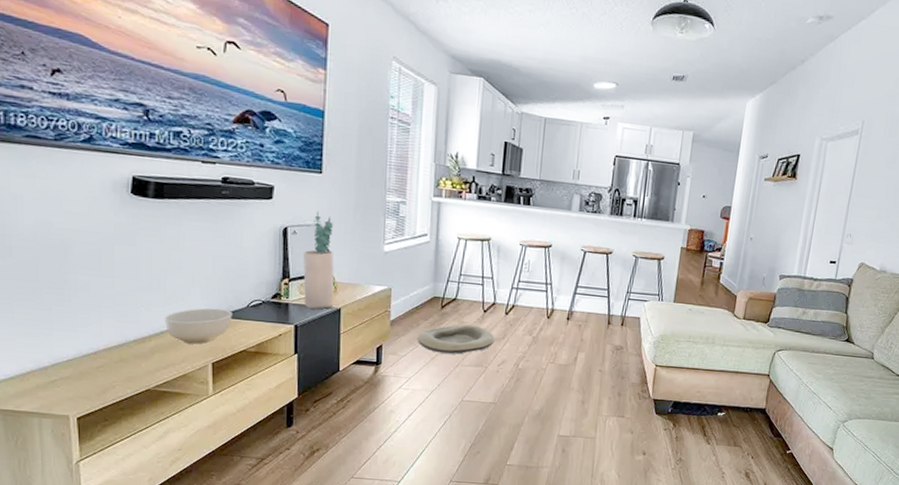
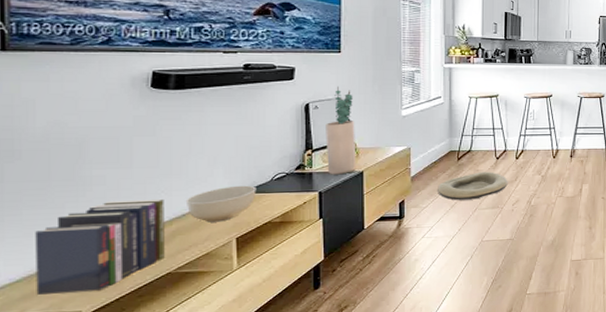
books: none [26,309,144,398] -> present [35,198,165,295]

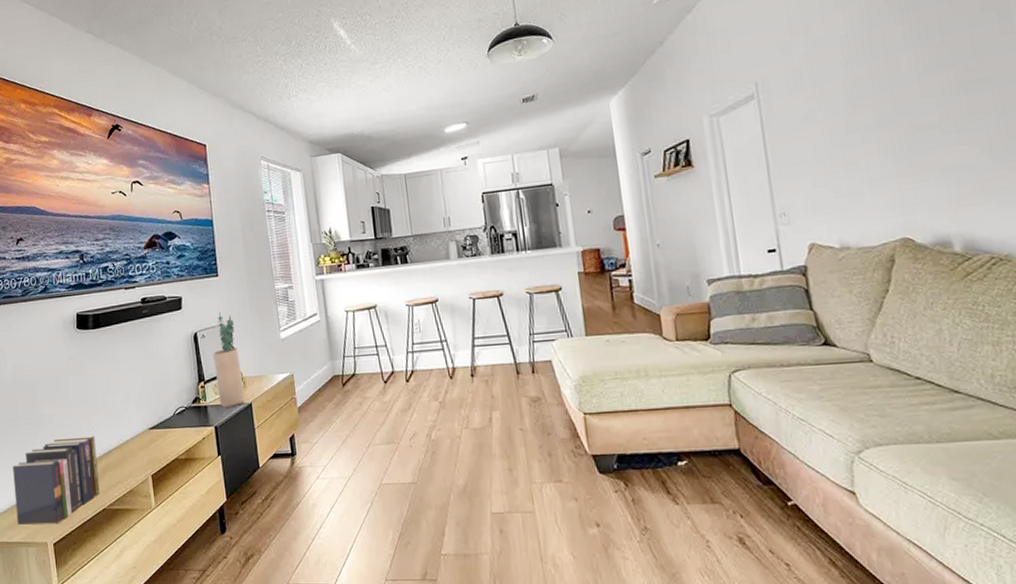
bowl: present [185,185,256,223] -> none [110,420,163,459]
dog bed: present [438,171,508,201] -> none [326,398,401,435]

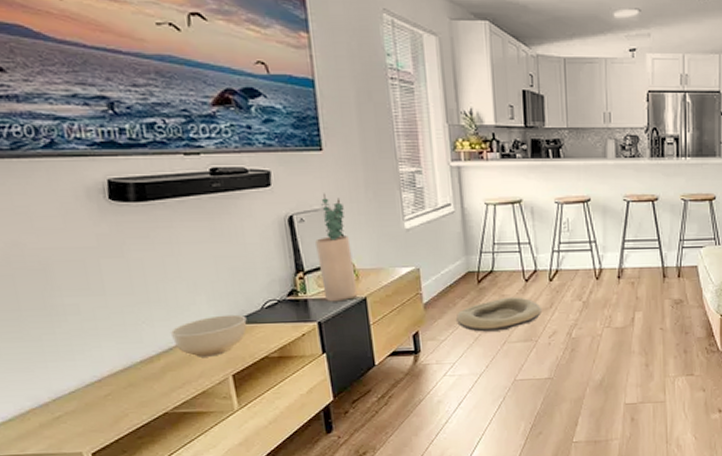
books: present [13,435,100,525] -> none [17,330,158,435]
bowl: none [110,420,163,459] -> present [170,314,247,357]
dog bed: none [326,398,401,435] -> present [456,297,542,332]

